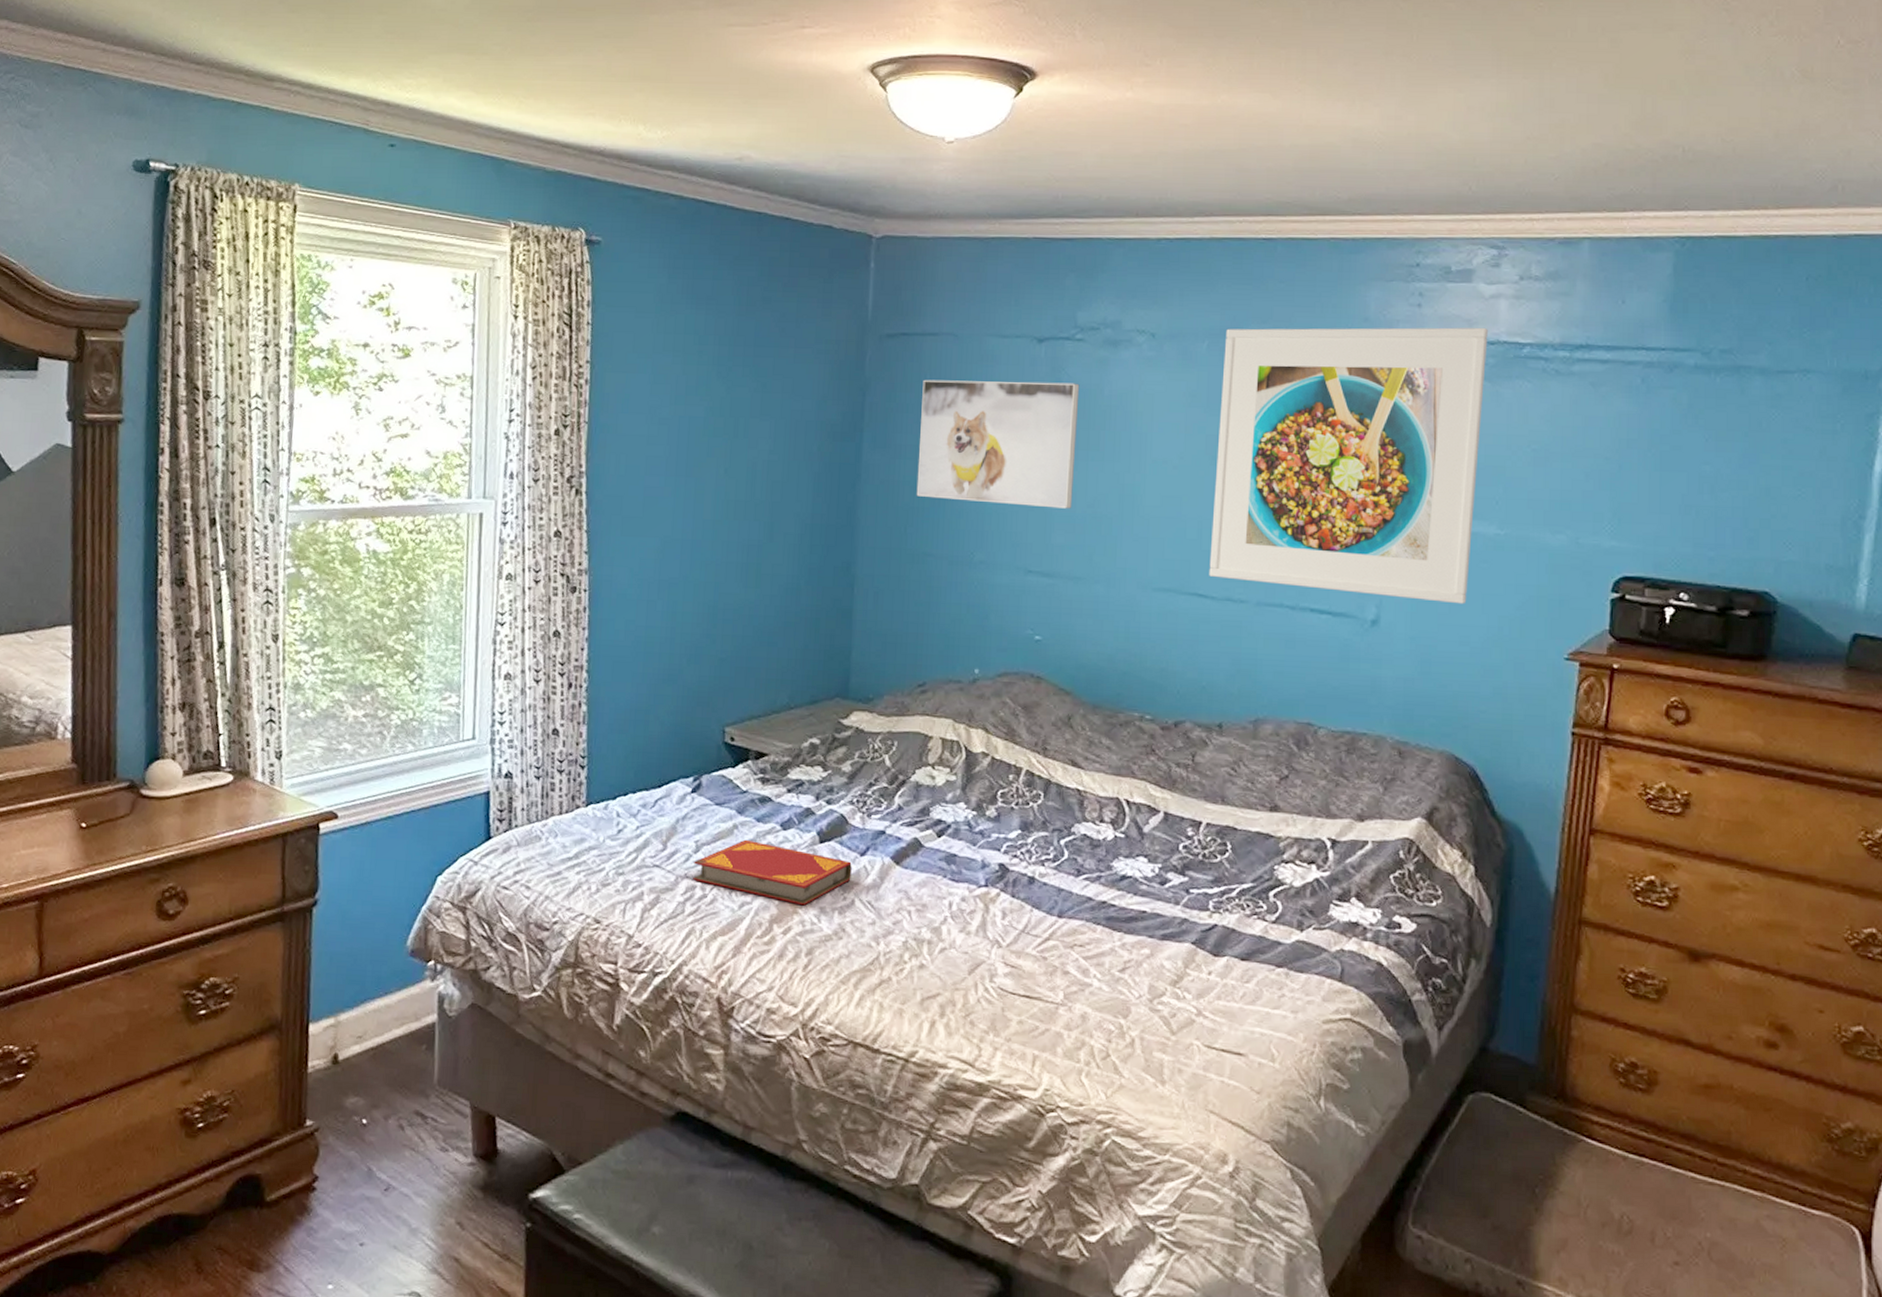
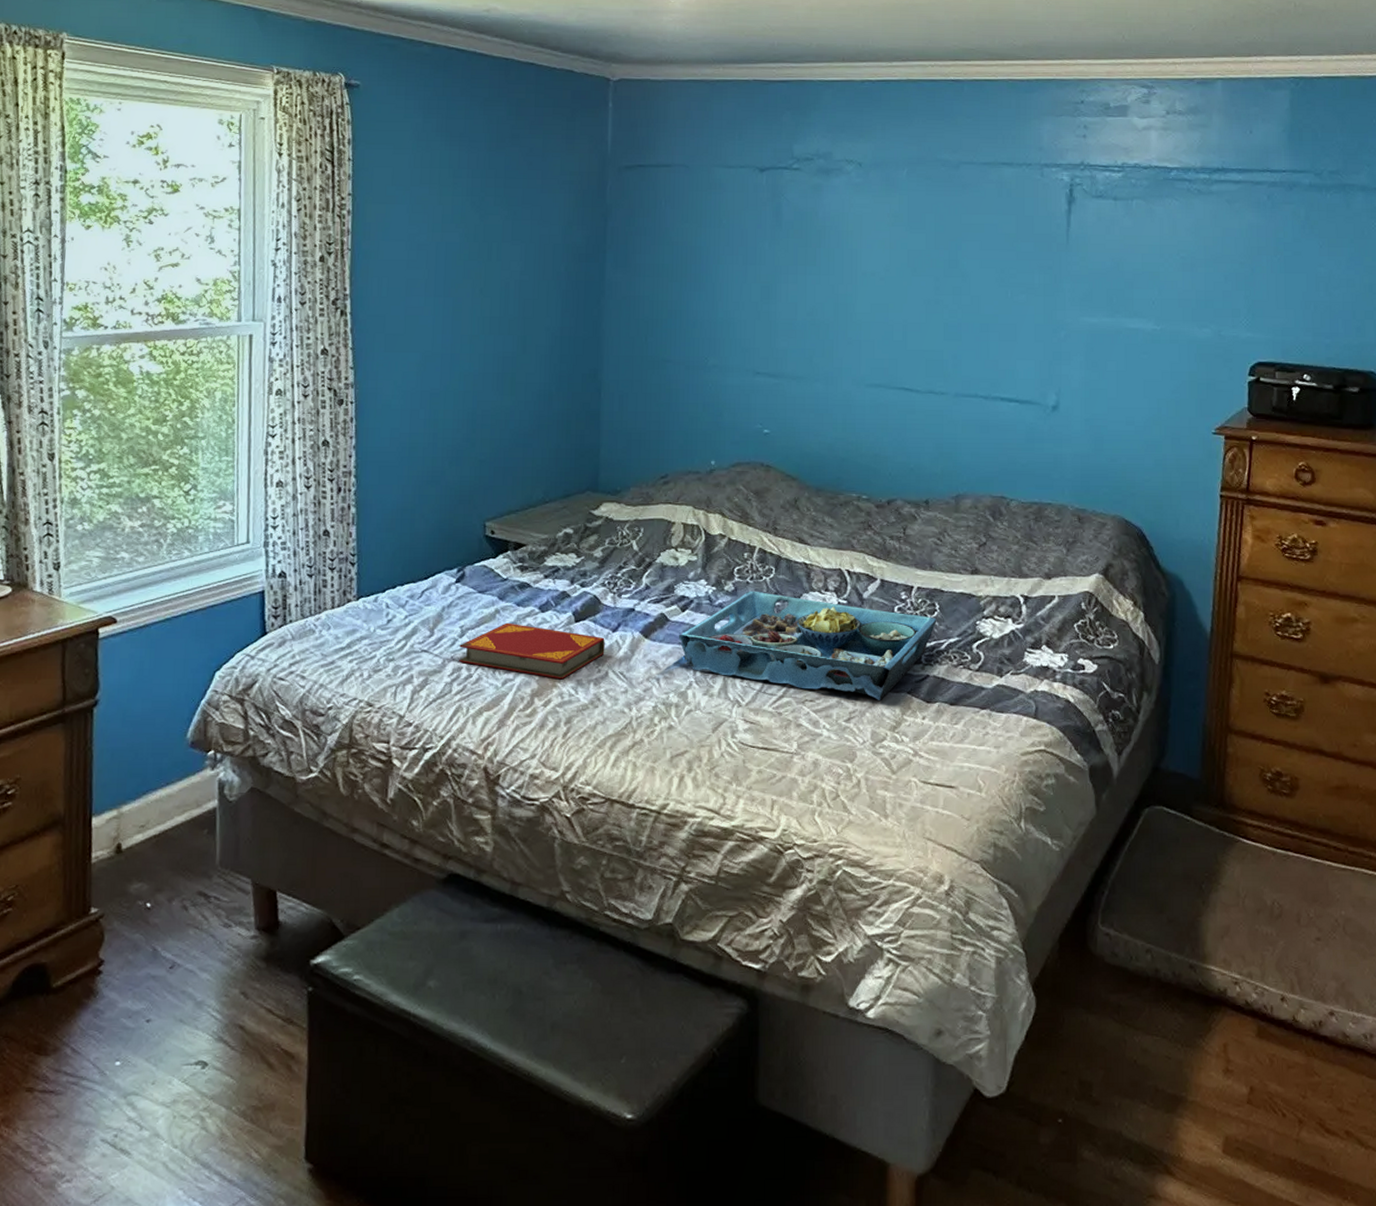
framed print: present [916,379,1080,509] -> none [655,206,797,317]
serving tray: none [932,817,1228,951] -> present [678,591,937,702]
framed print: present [1209,327,1488,604] -> none [914,154,1142,390]

